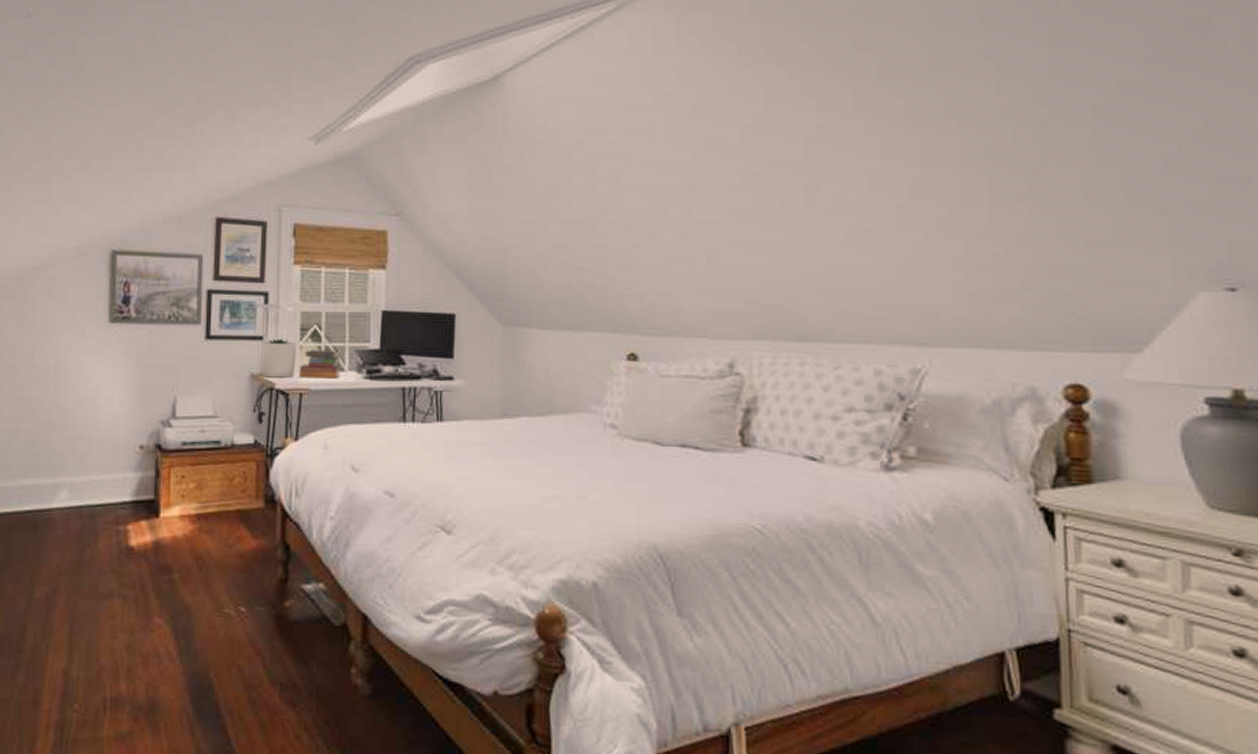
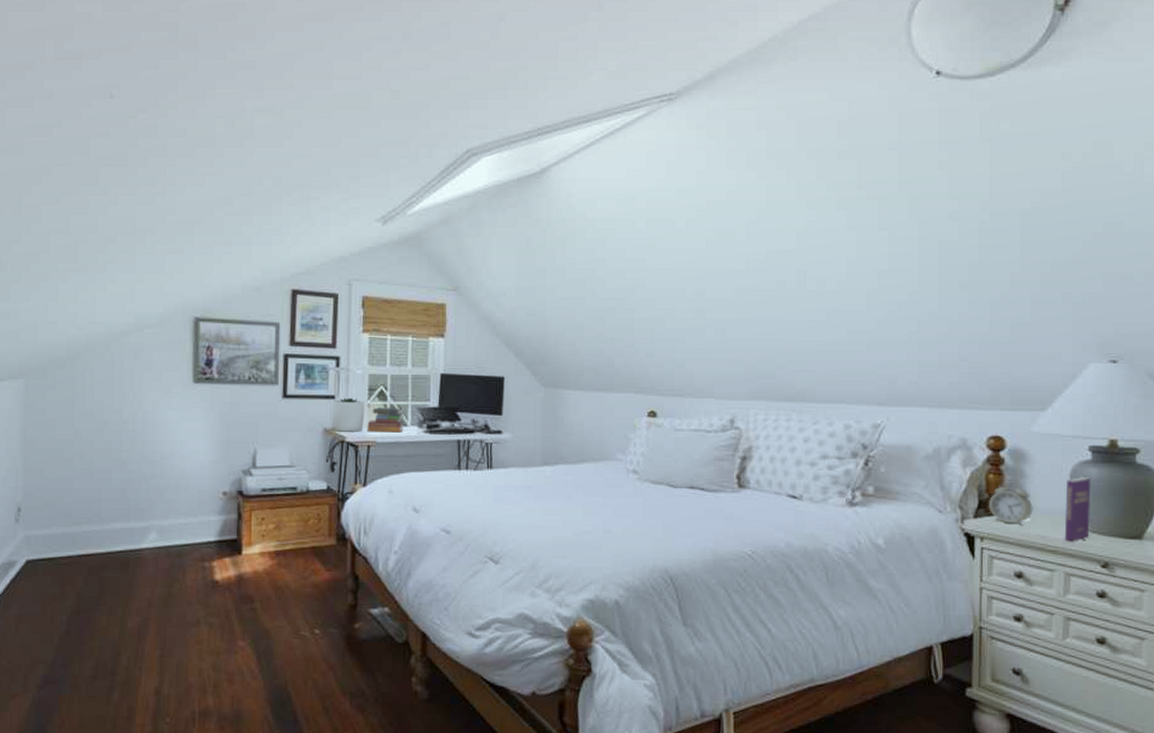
alarm clock: none [1070,442,1132,498] -> present [988,481,1033,525]
book: none [1176,436,1213,522] -> present [1064,476,1091,542]

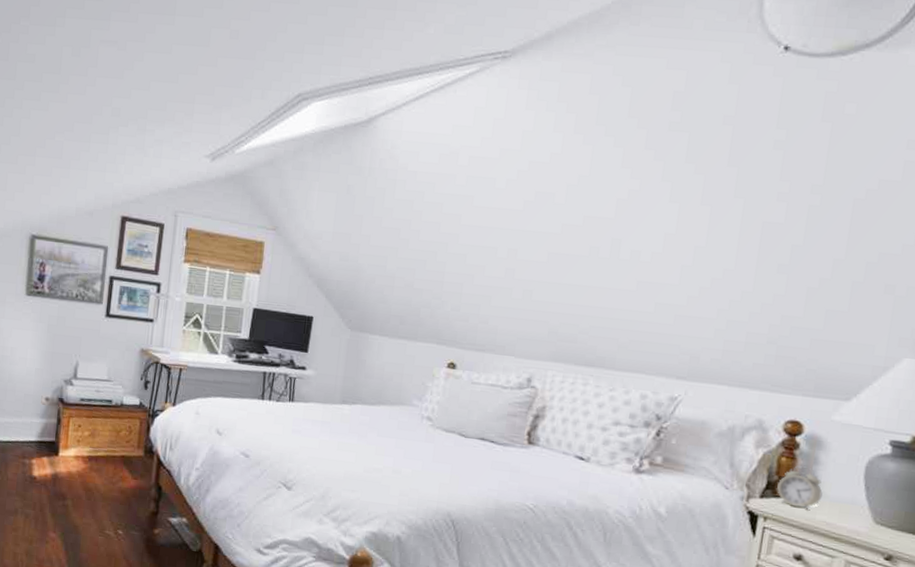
planter: present [330,397,365,432] -> none [148,322,181,355]
books: present [367,408,404,433] -> none [180,334,216,360]
book: present [1064,476,1091,542] -> none [850,469,887,532]

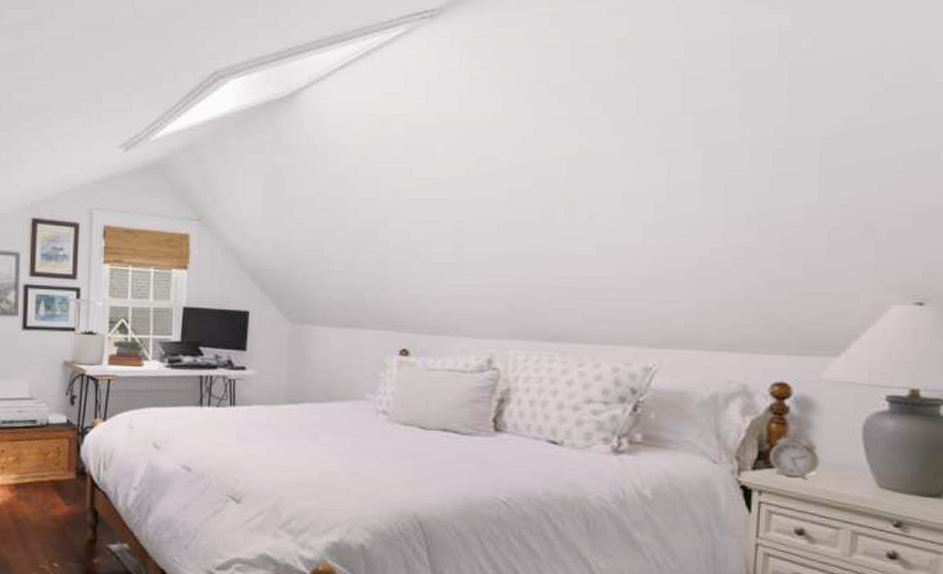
planter: none [148,322,181,355] -> present [70,330,106,365]
books: none [180,334,216,360] -> present [107,341,145,367]

